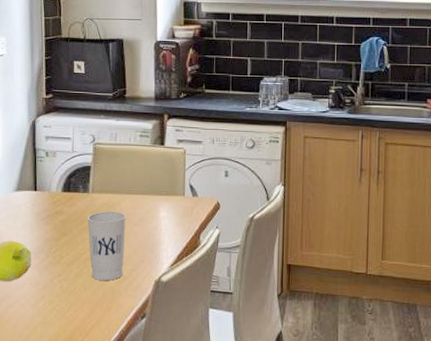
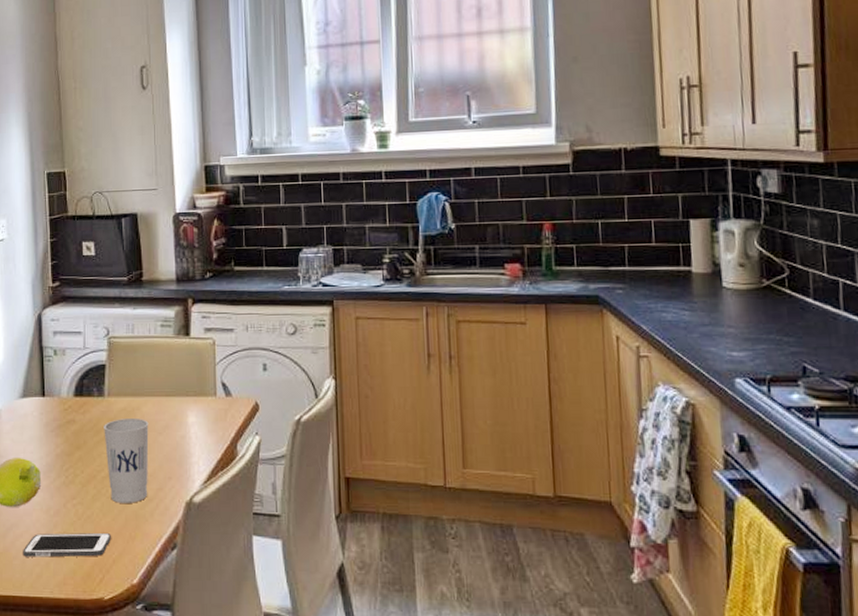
cell phone: none [14,303,90,323] -> present [23,532,111,557]

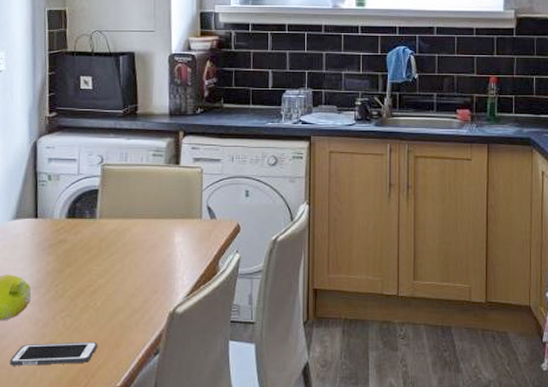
cup: present [104,419,149,503] -> none [94,239,138,315]

